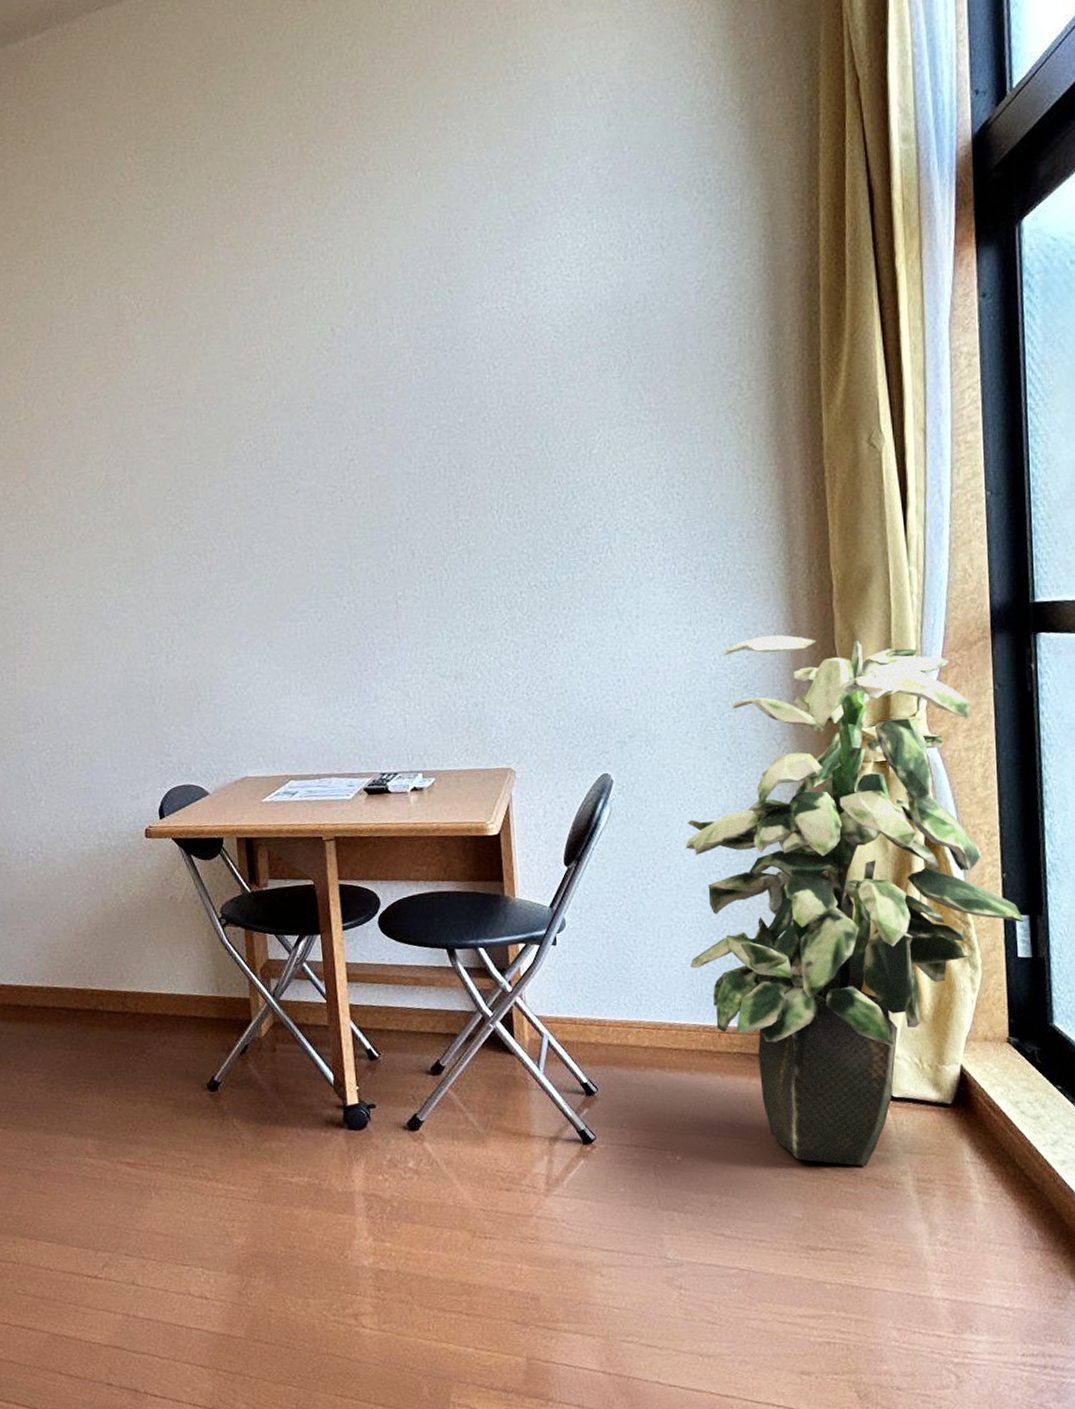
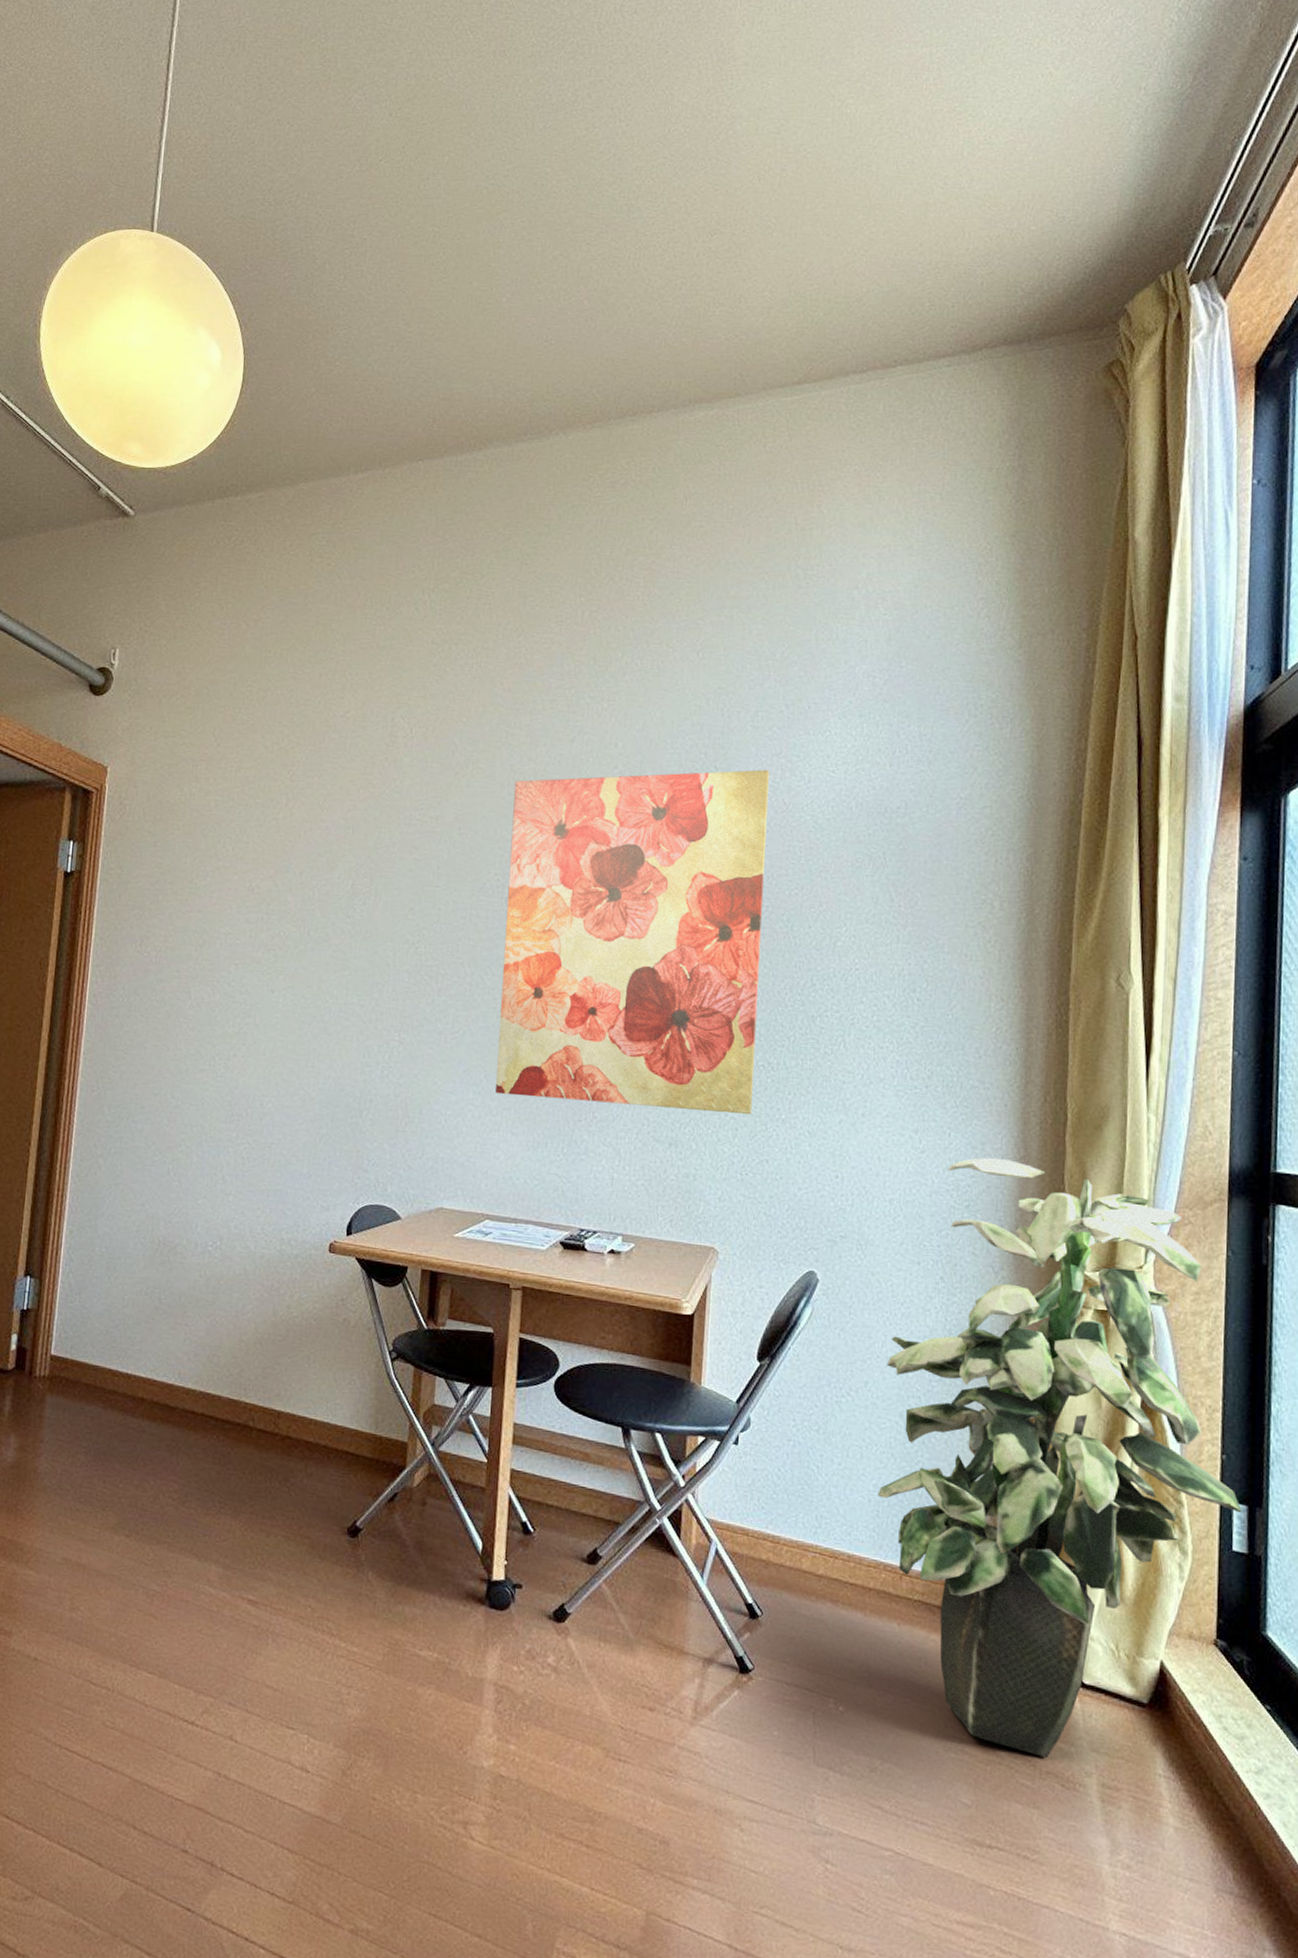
wall art: none [251,285,531,659] -> present [496,769,769,1115]

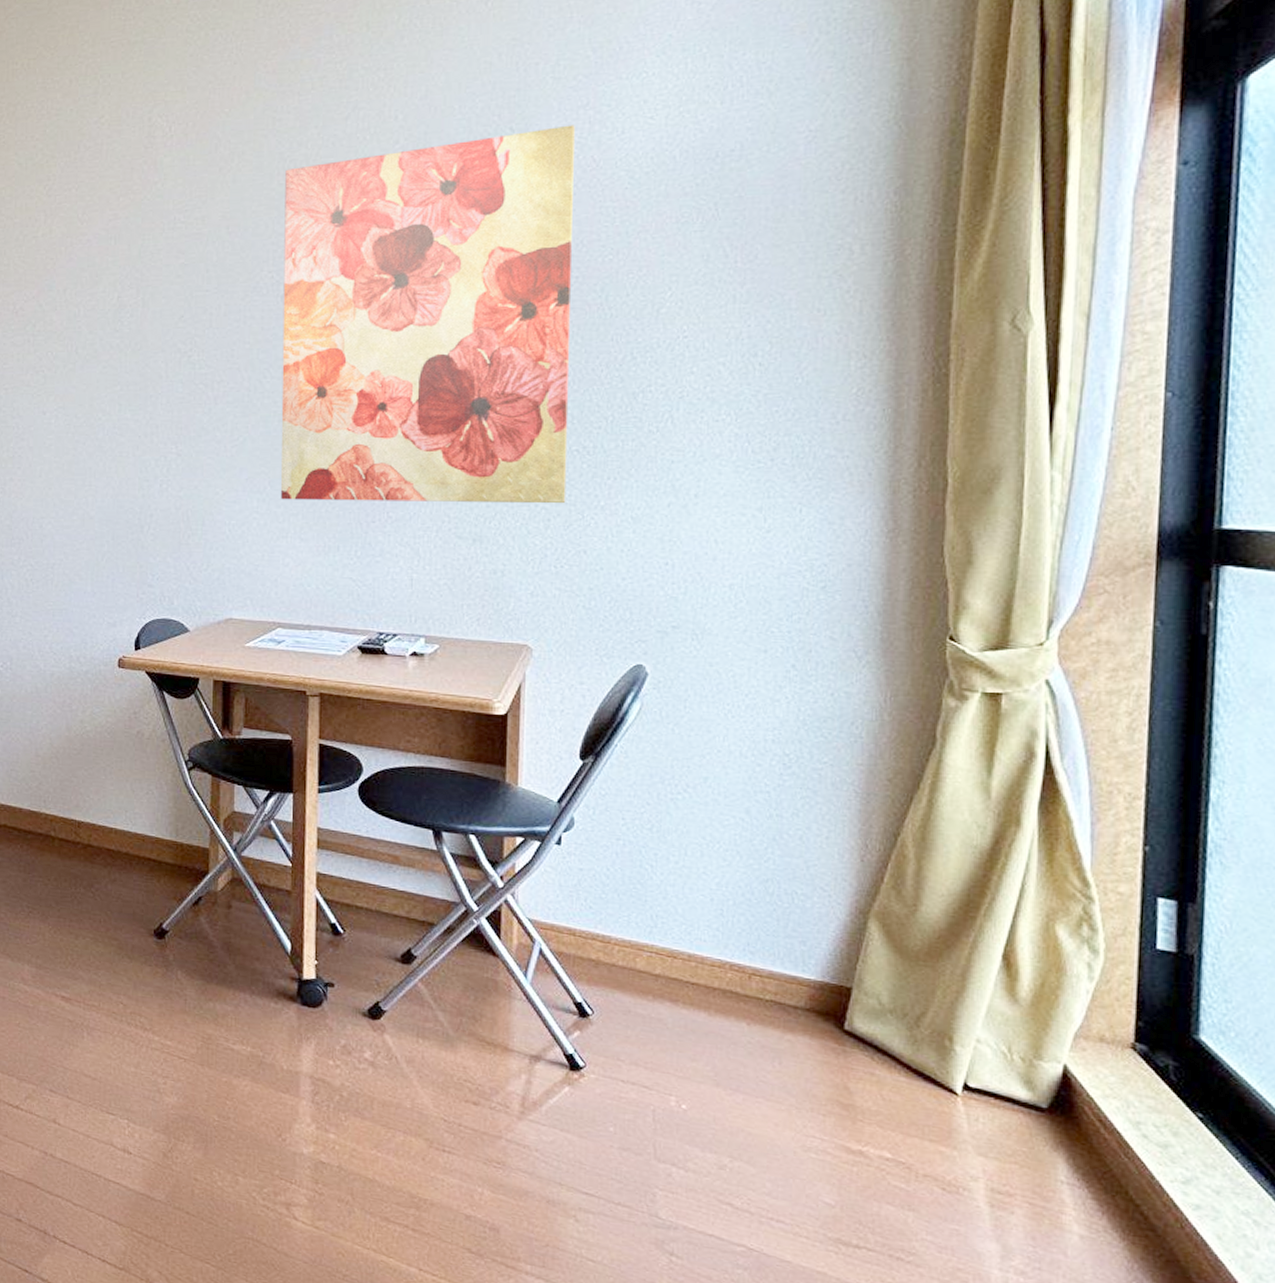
indoor plant: present [878,1157,1242,1758] -> none [721,532,1170,1160]

